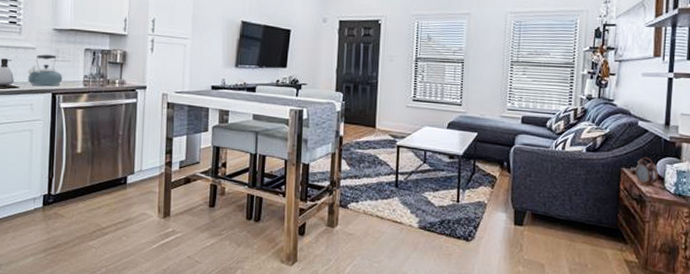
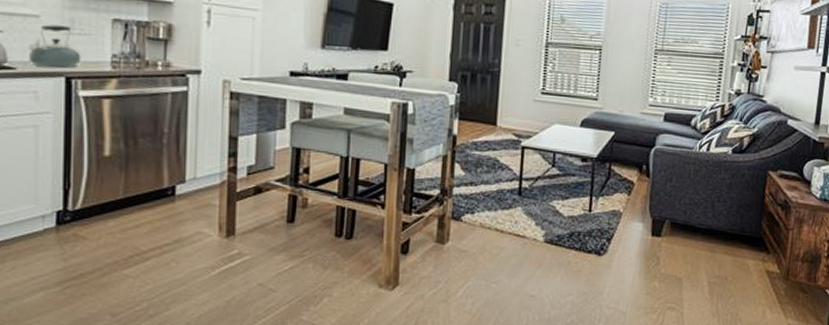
alarm clock: present [635,157,658,186] -> none [781,159,805,191]

